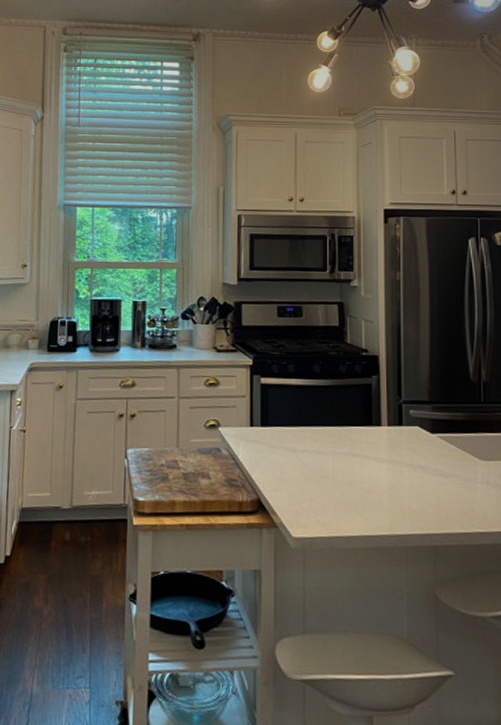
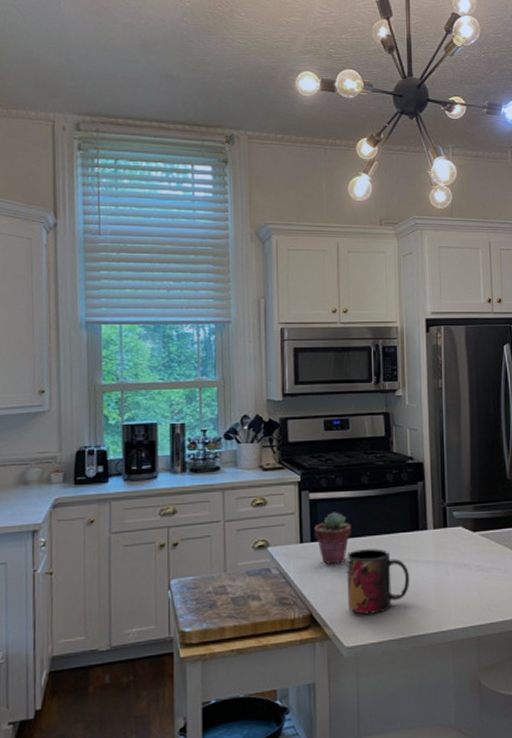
potted succulent: none [264,398,302,452] -> present [314,512,351,565]
mug: none [295,439,361,507] -> present [346,549,409,614]

